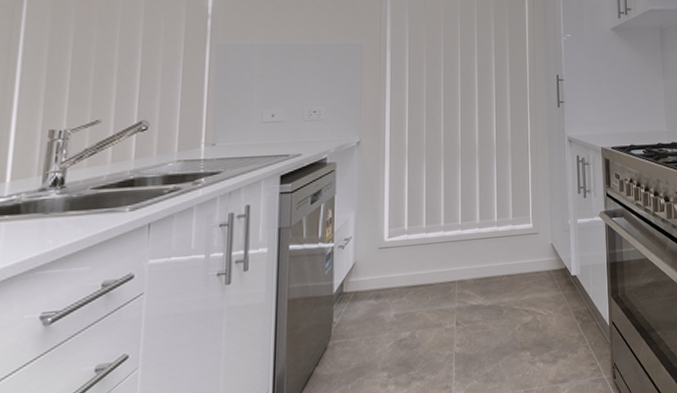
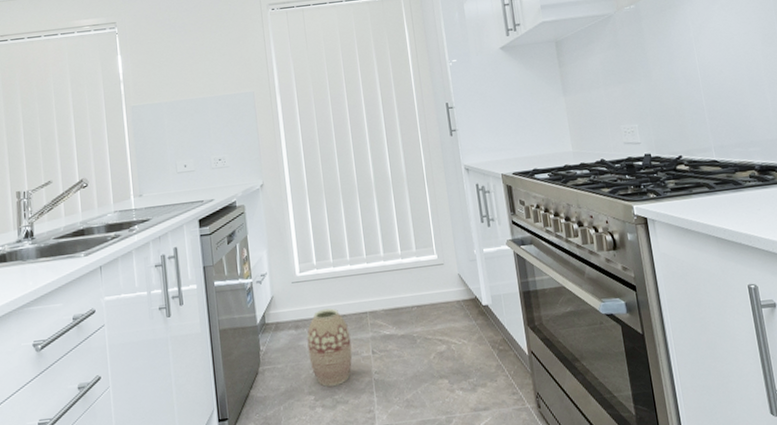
vase: none [387,276,435,362] -> present [307,308,353,387]

